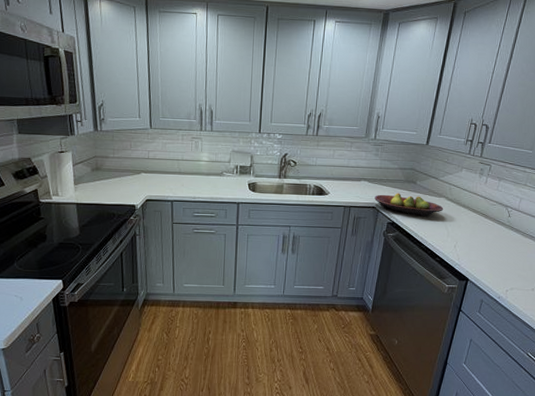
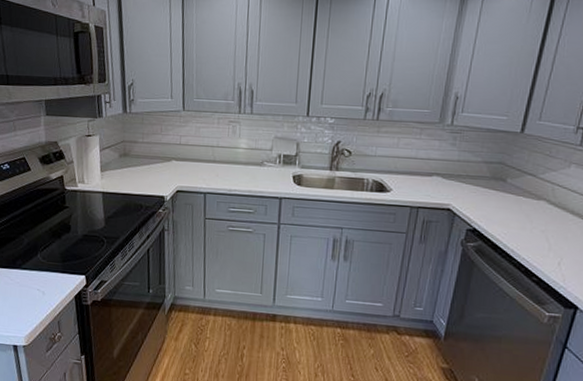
fruit bowl: present [375,193,444,217] -> none [450,192,544,224]

